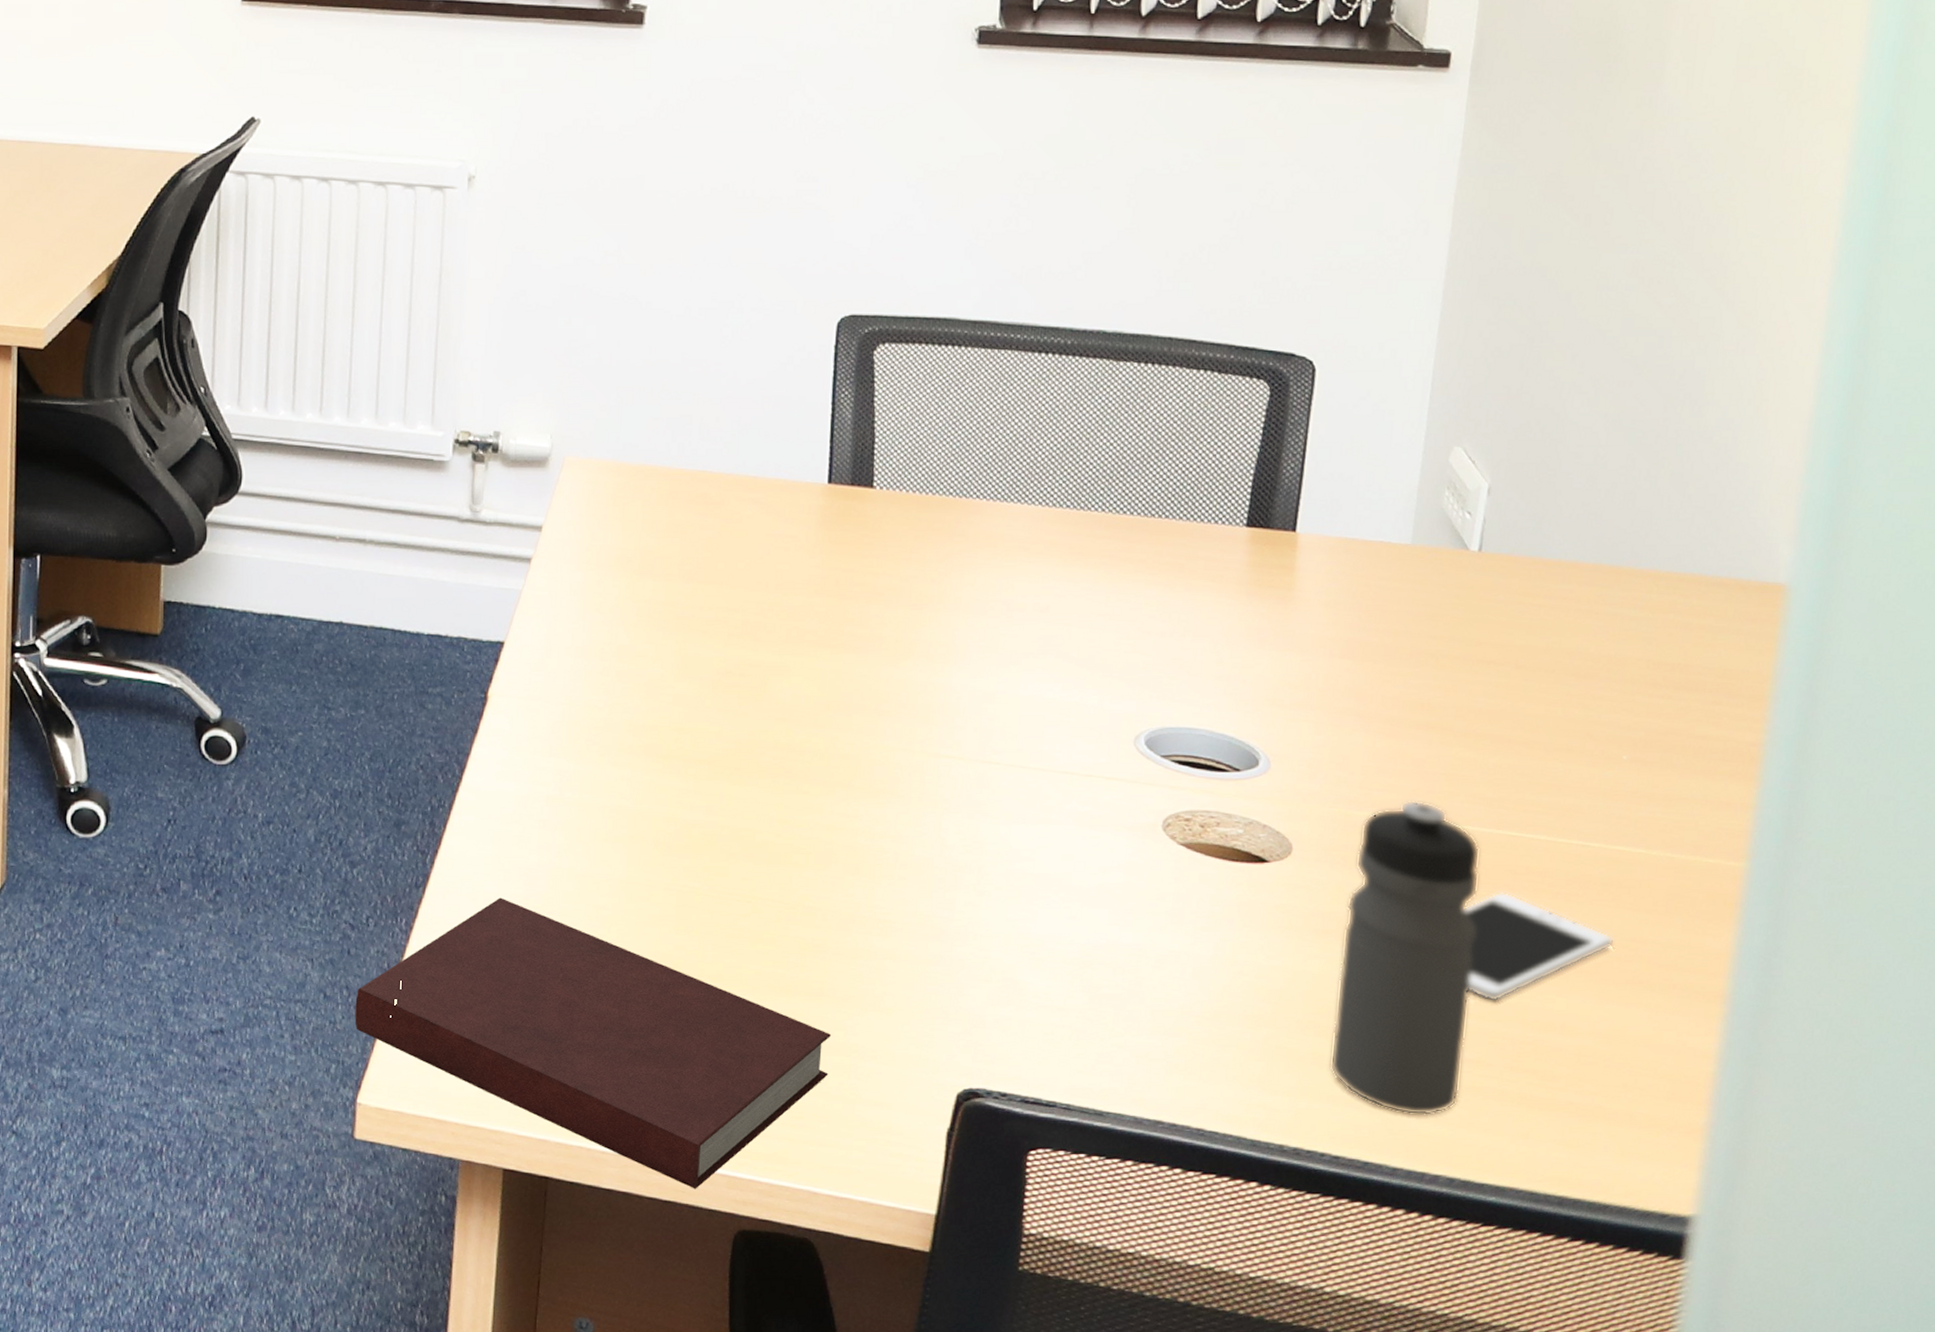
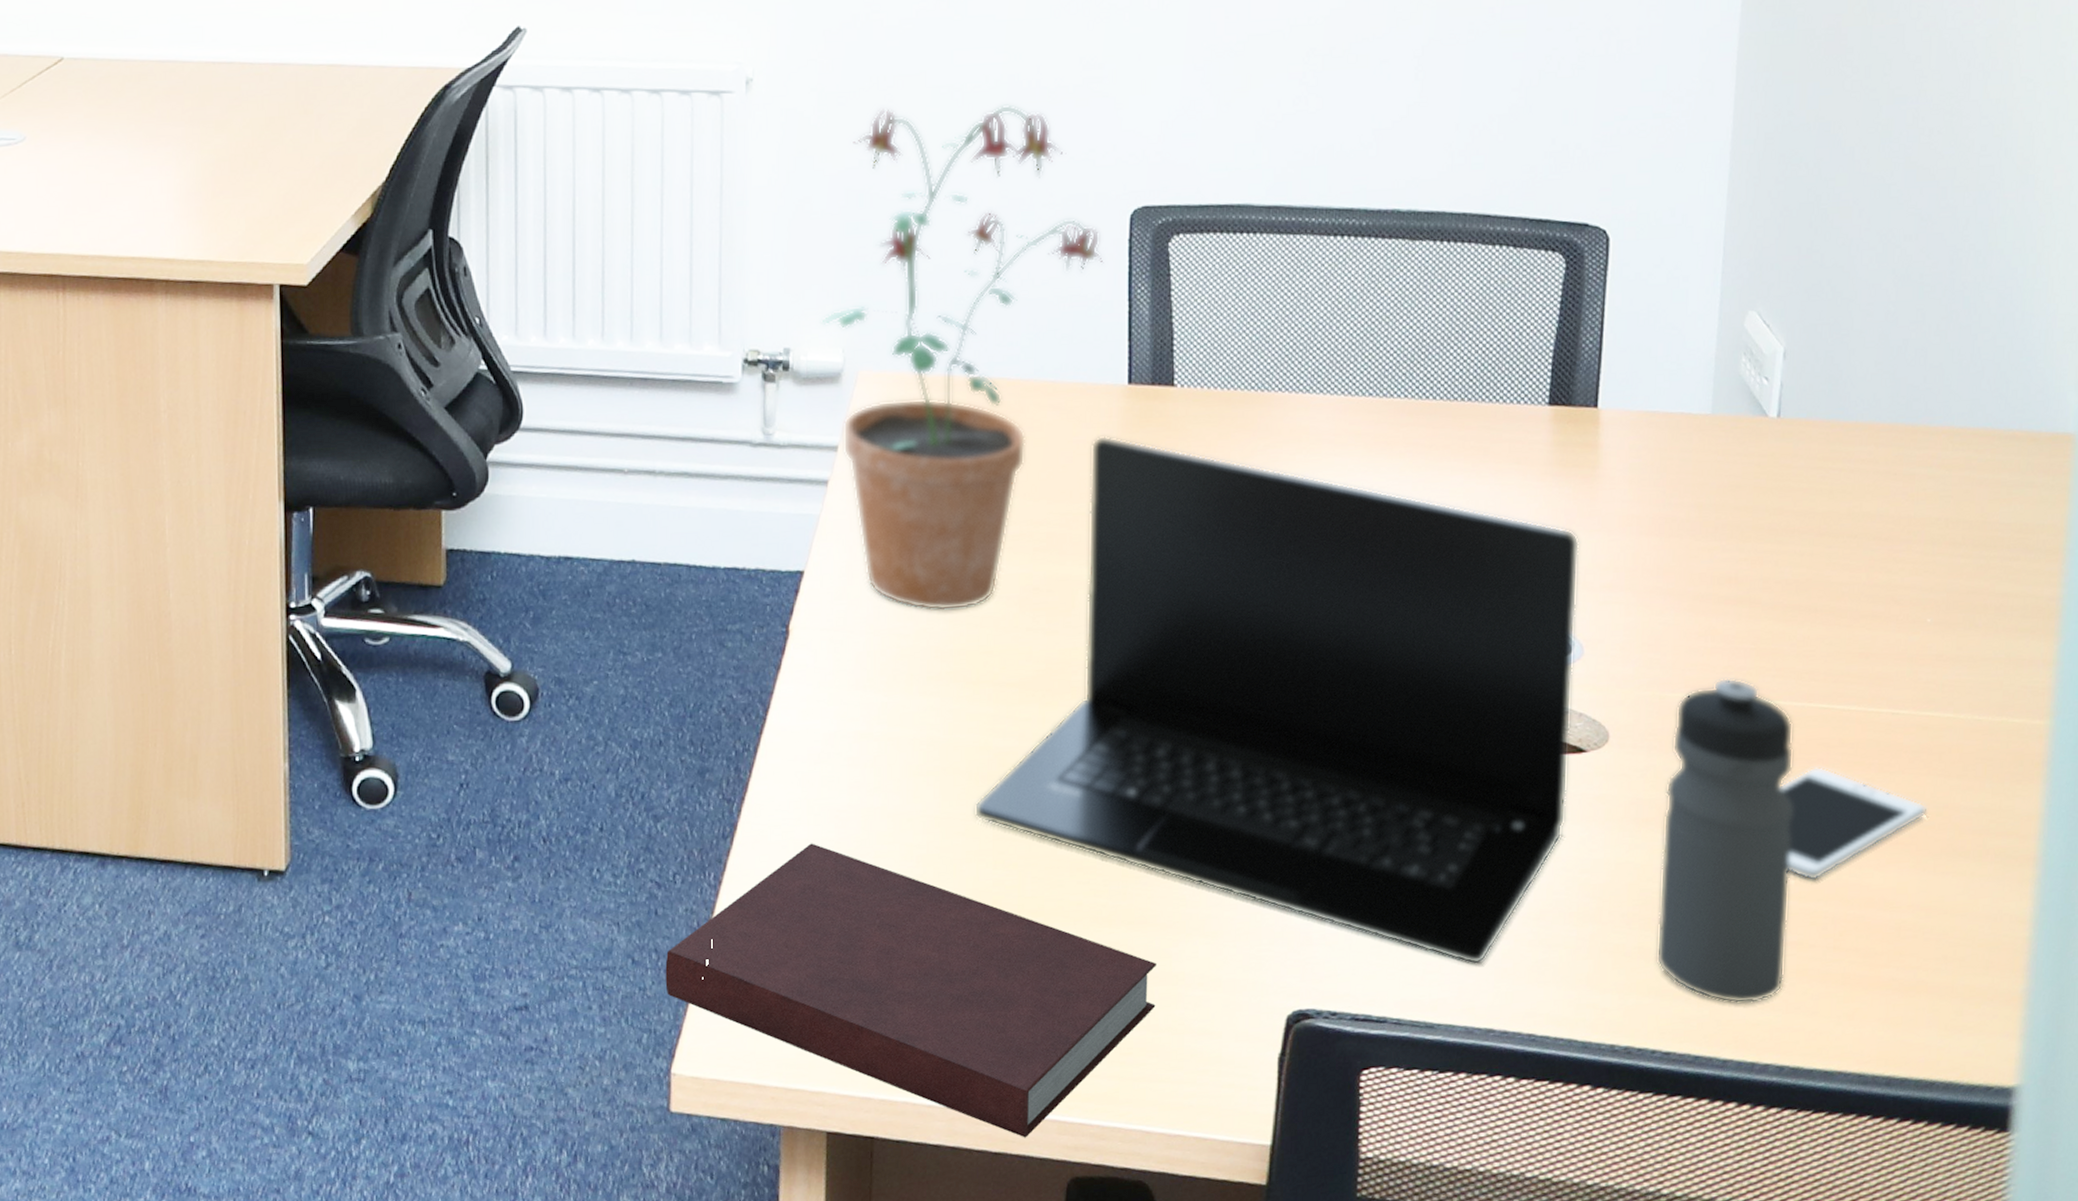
potted plant: none [530,210,810,688] -> present [820,104,1104,611]
laptop: none [659,530,1272,1058] -> present [974,435,1580,964]

